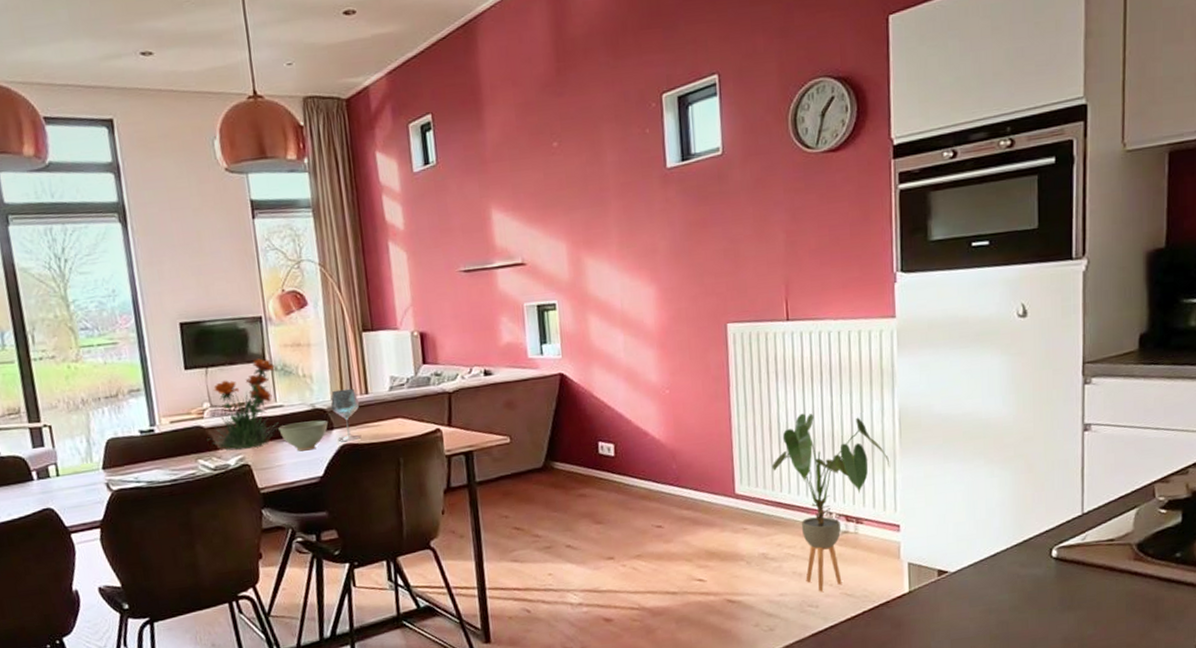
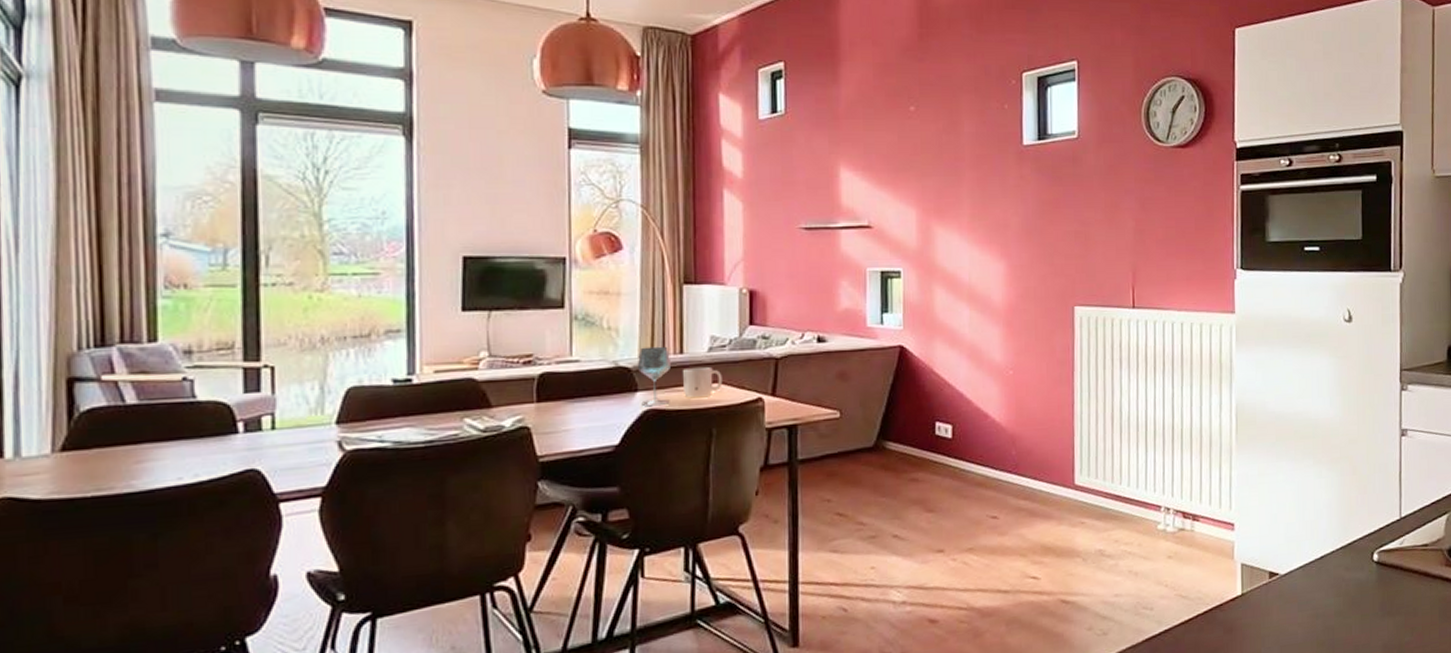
flower plant: present [213,358,279,450] -> none [488,305,575,409]
bowl: present [278,420,329,452] -> none [570,380,633,415]
mug: none [369,404,405,433] -> present [682,366,723,399]
house plant: present [771,413,890,592] -> none [1112,403,1227,593]

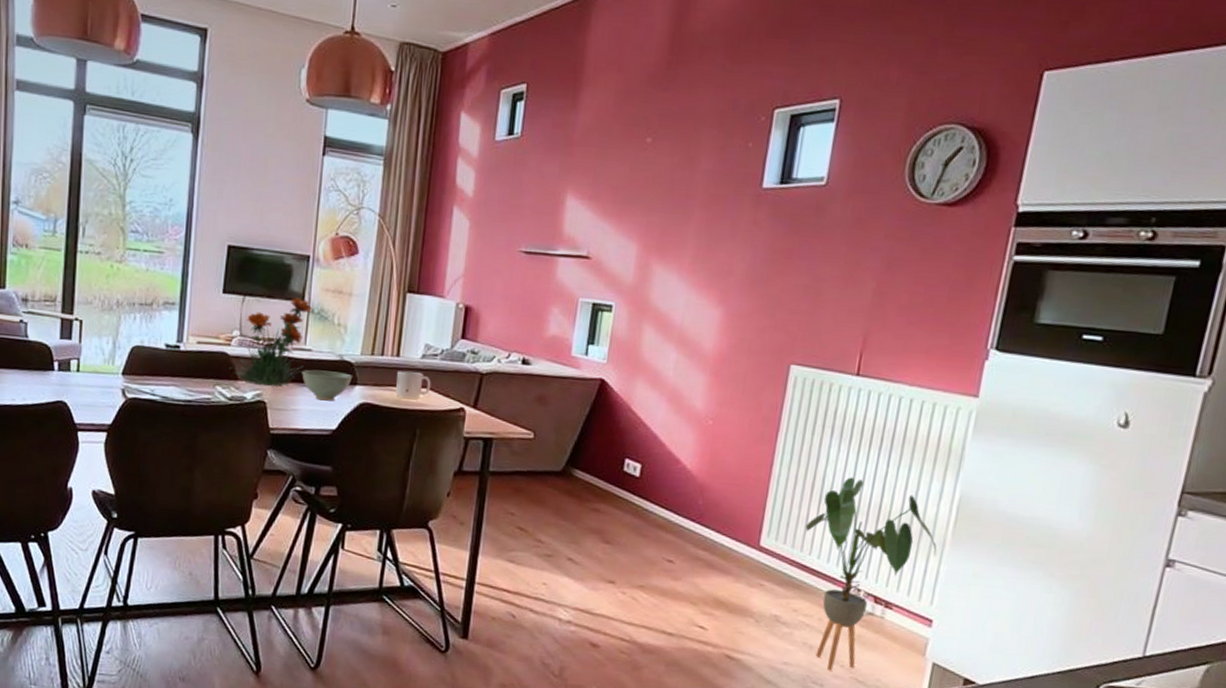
flower plant: none [488,305,575,409] -> present [235,297,312,387]
bowl: none [570,380,633,415] -> present [302,369,353,401]
wine glass: present [637,346,672,407] -> none [358,346,389,401]
house plant: none [1112,403,1227,593] -> present [805,477,937,671]

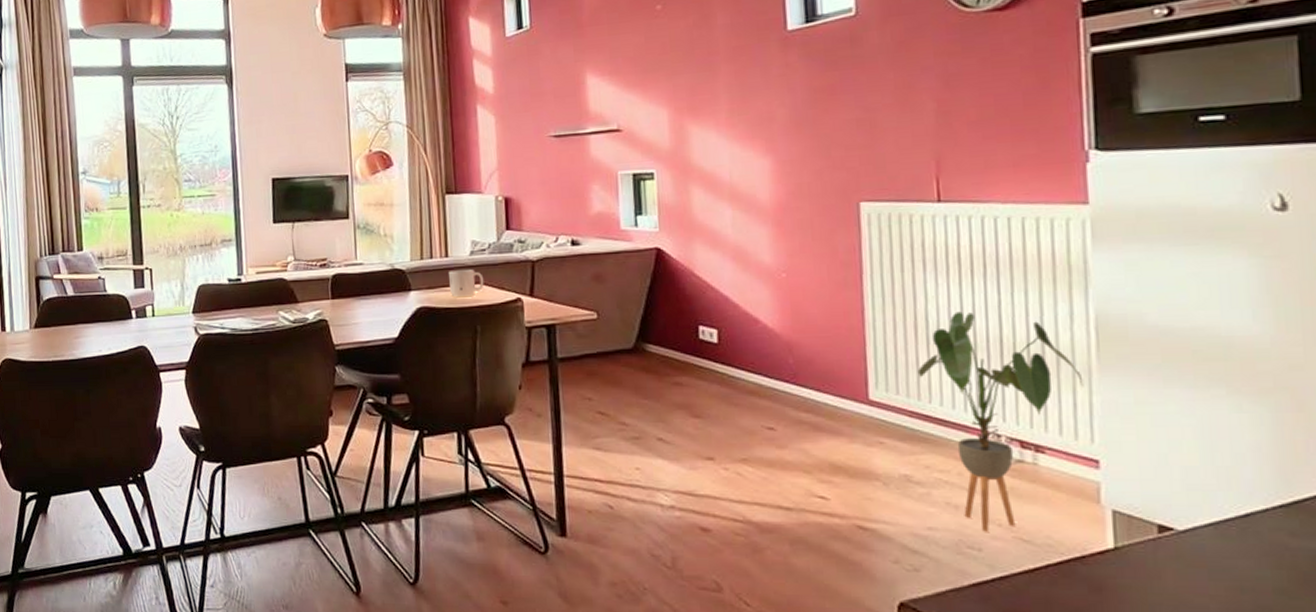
flower plant: present [235,297,312,387] -> none [295,216,358,304]
bowl: present [302,369,353,401] -> none [357,280,407,311]

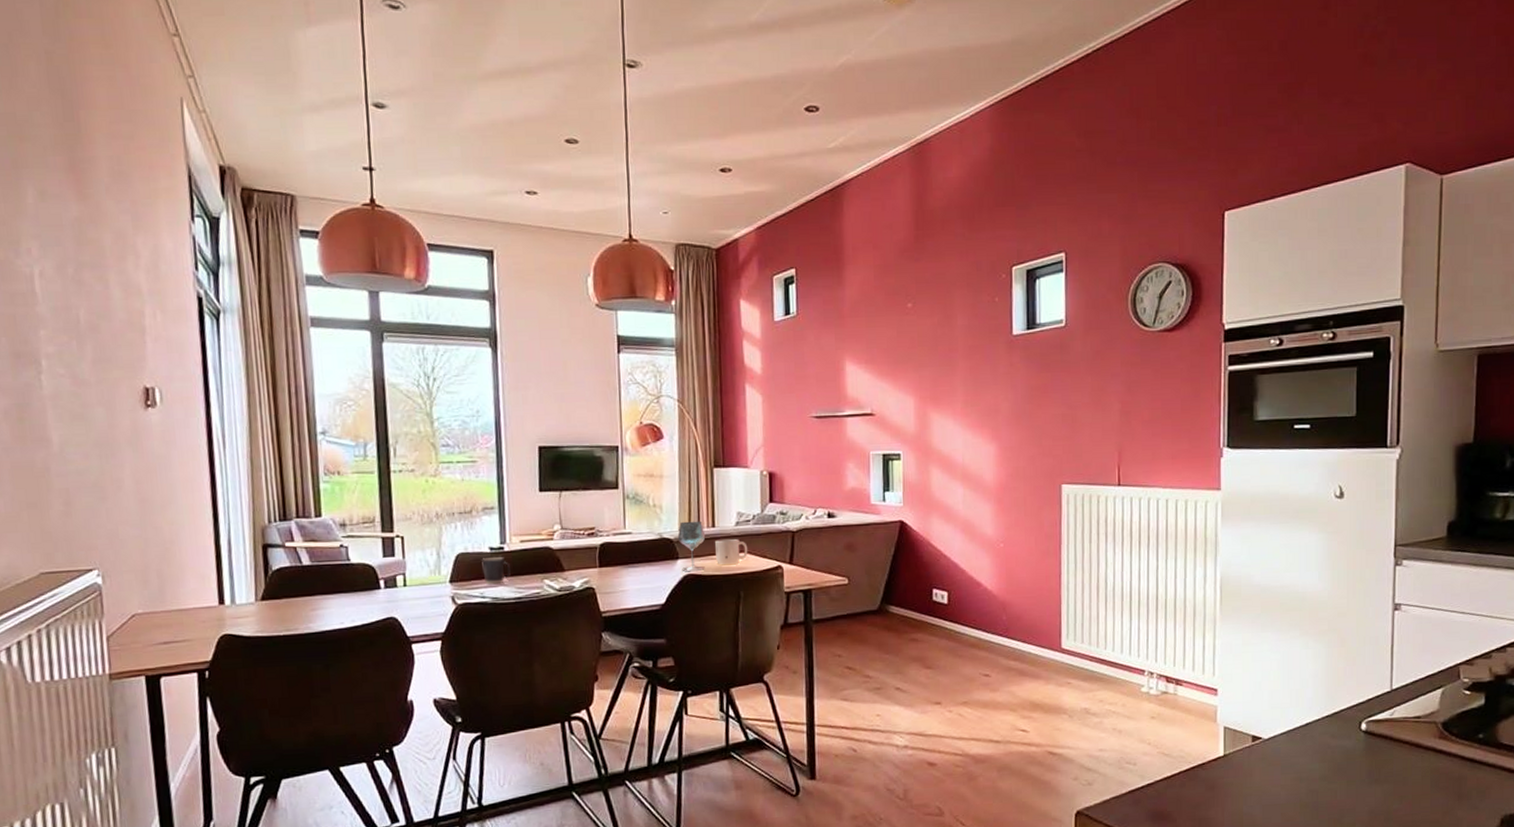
mug: none [221,288,248,315] -> present [482,557,512,584]
wine glass: none [409,250,439,305] -> present [677,521,706,572]
house plant: present [917,311,1084,532] -> none [1097,575,1210,750]

